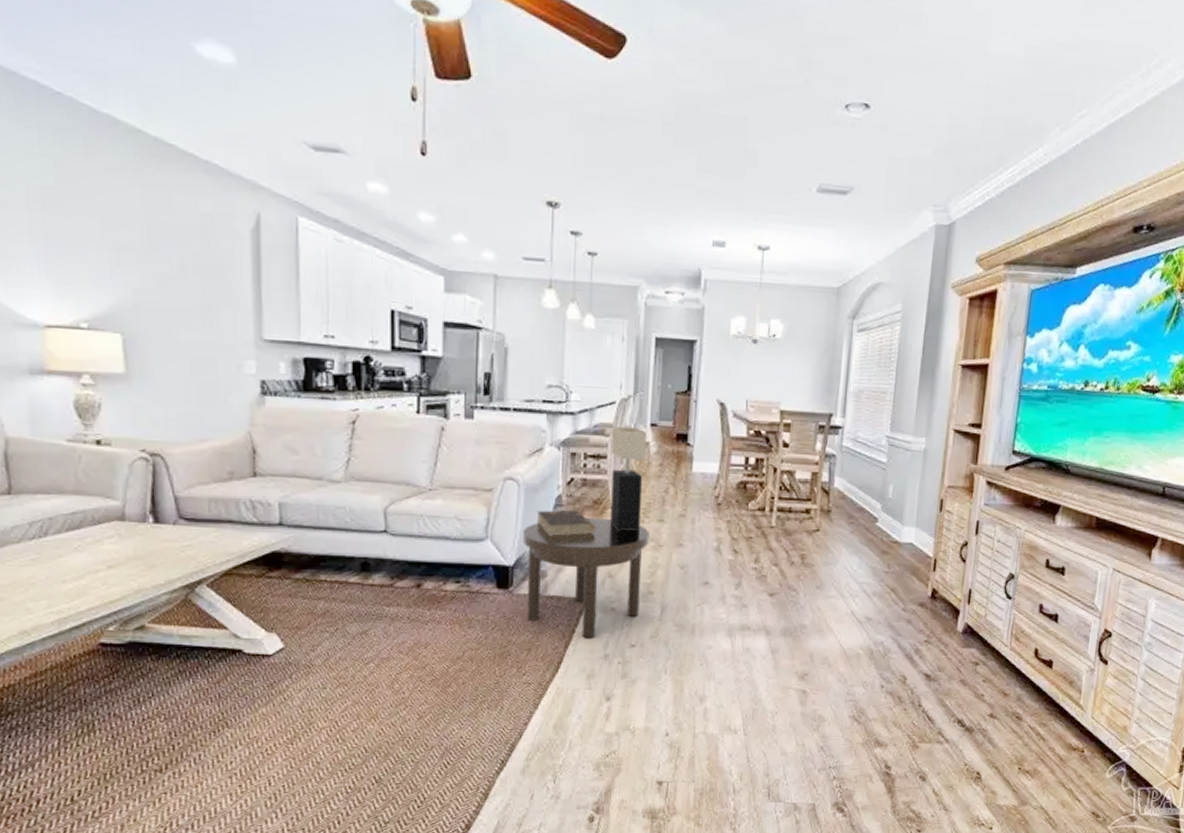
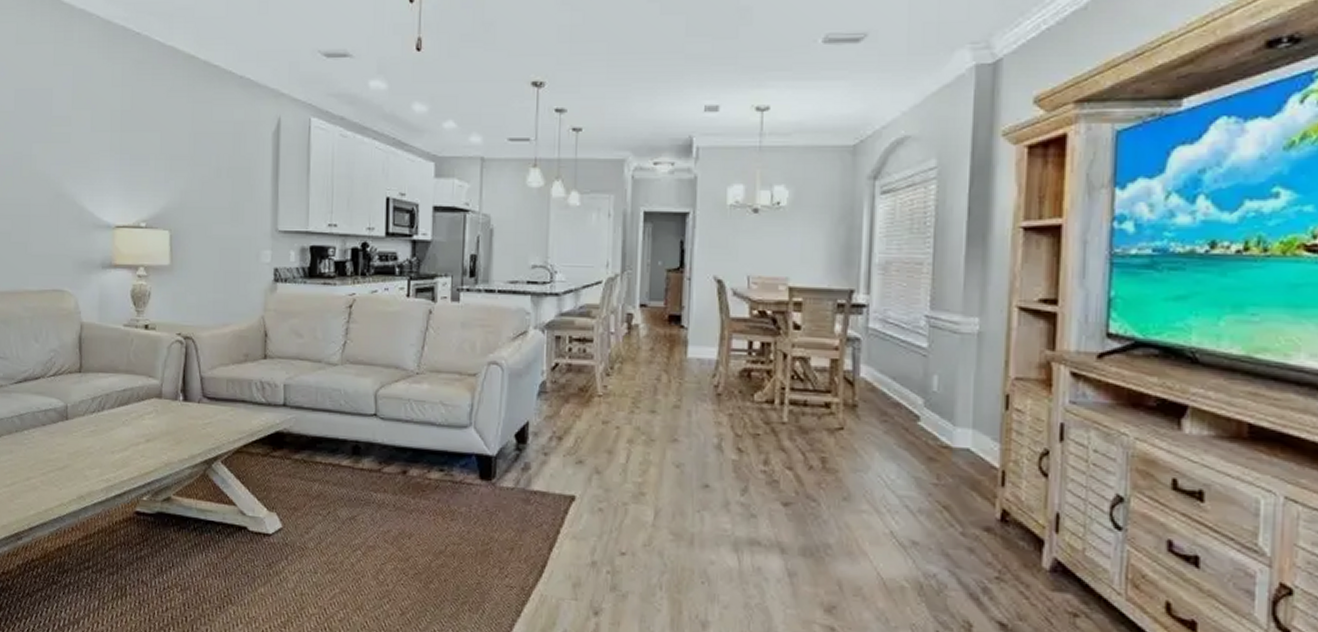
side table: present [522,517,650,638] -> none [505,406,640,542]
book: present [536,509,596,536] -> none [520,397,582,426]
table lamp: present [610,426,647,532] -> none [597,307,636,423]

